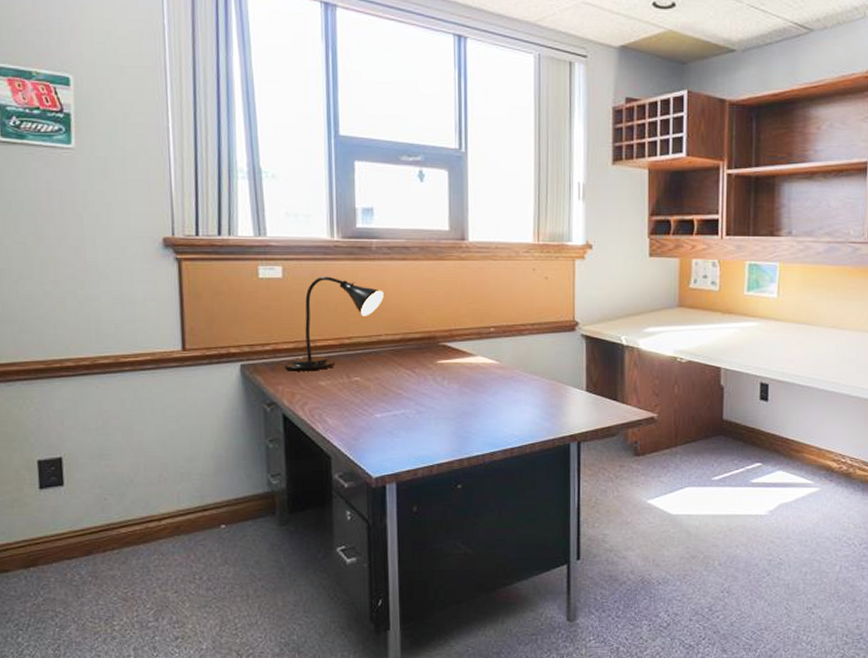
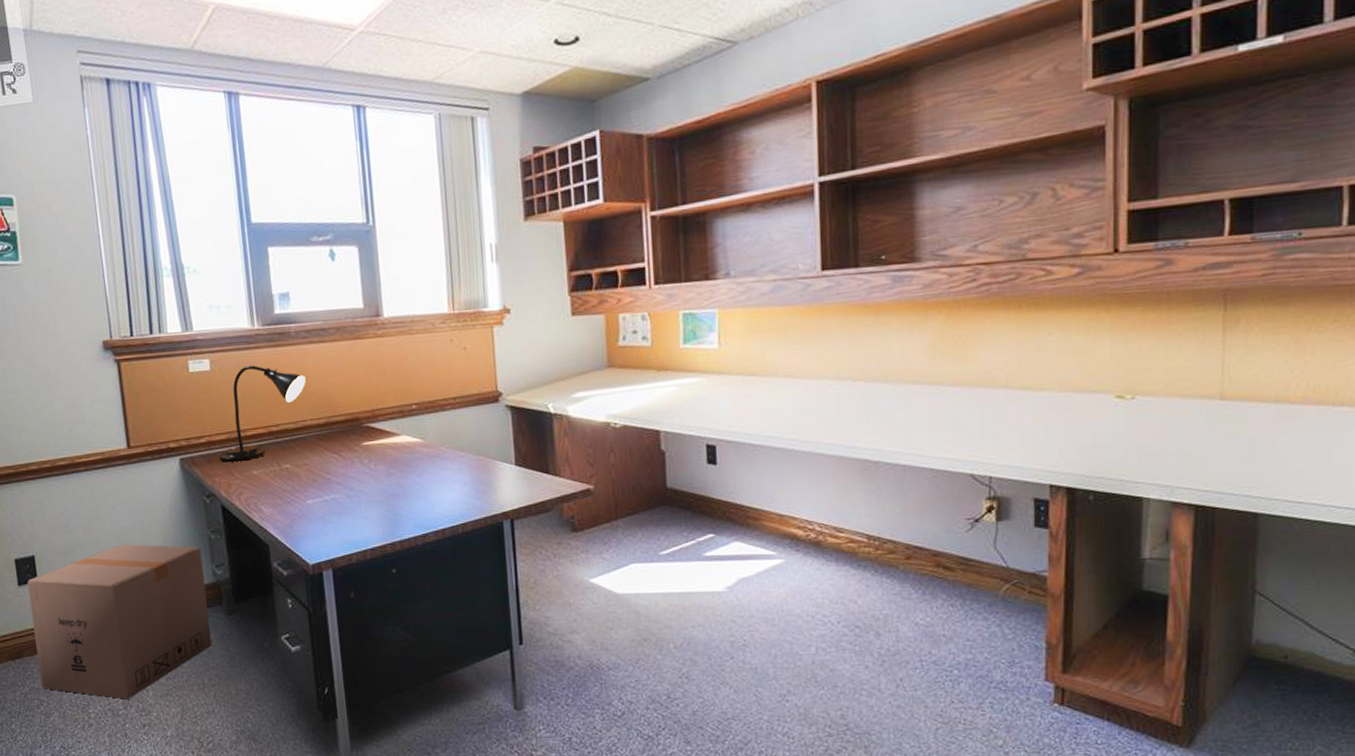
cardboard box: none [51,449,260,611] -> present [27,543,212,699]

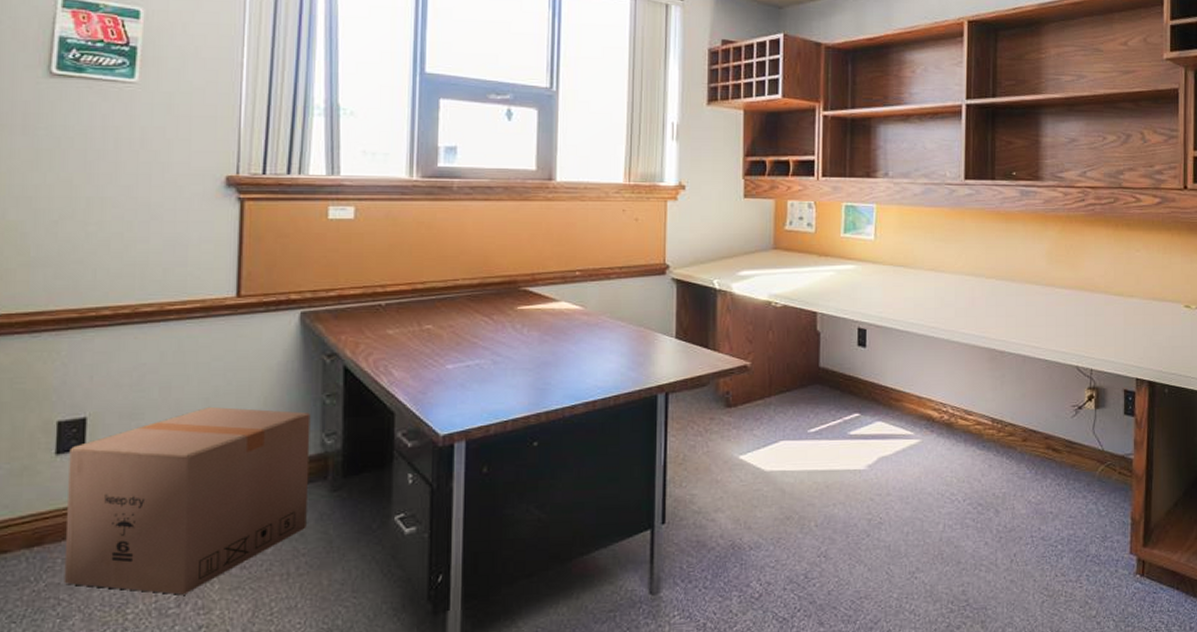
desk lamp: present [219,365,306,462] -> none [350,217,463,319]

